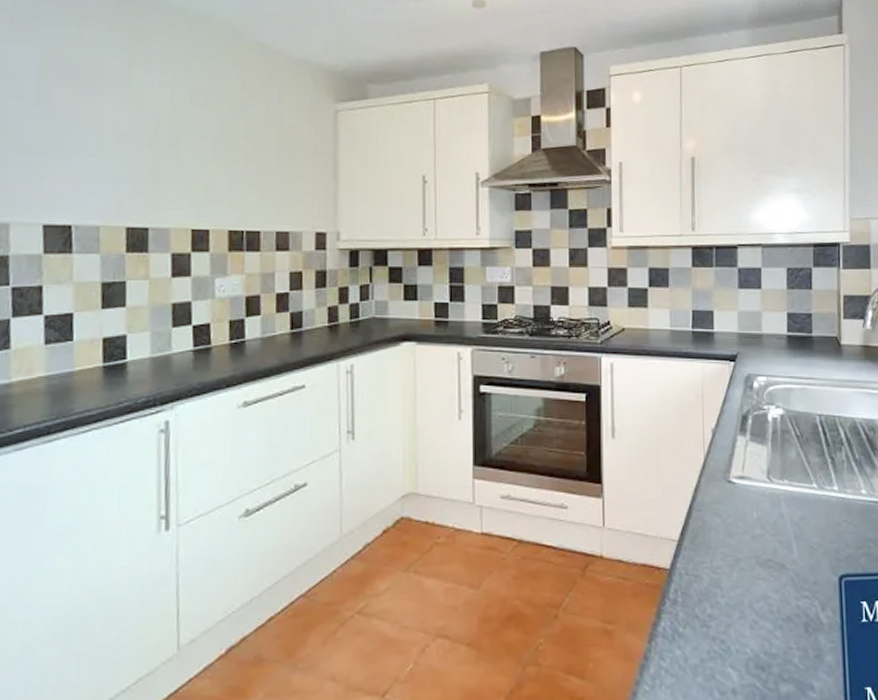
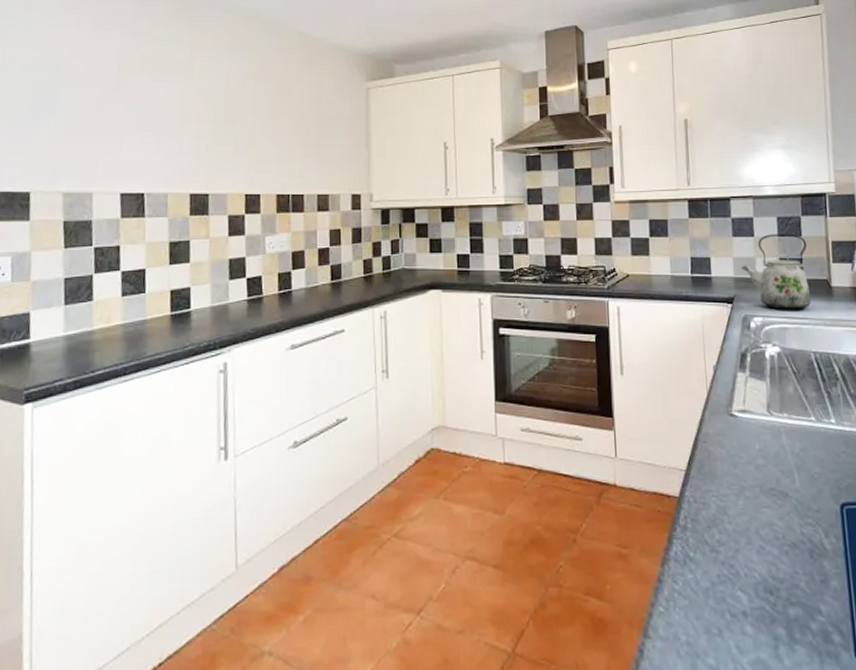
kettle: none [746,286,819,369] -> present [741,234,812,310]

